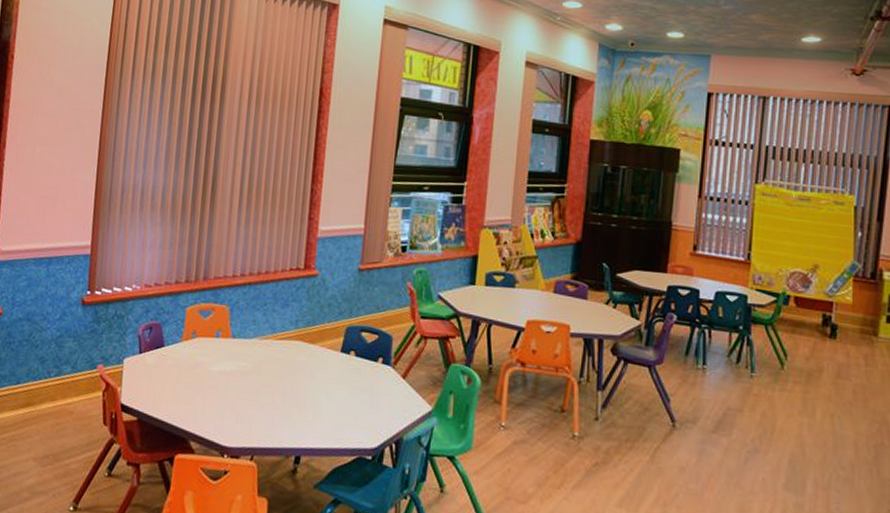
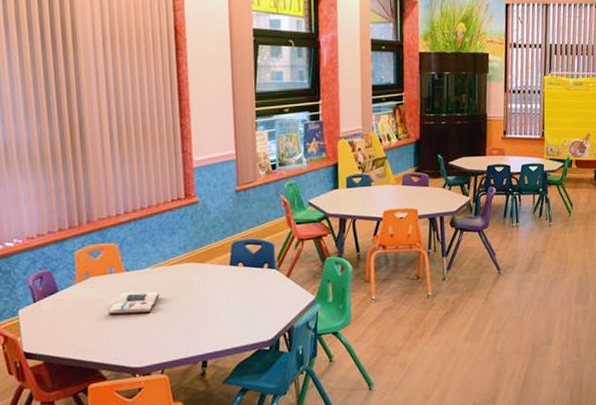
book: none [208,360,262,389] -> present [108,292,160,315]

